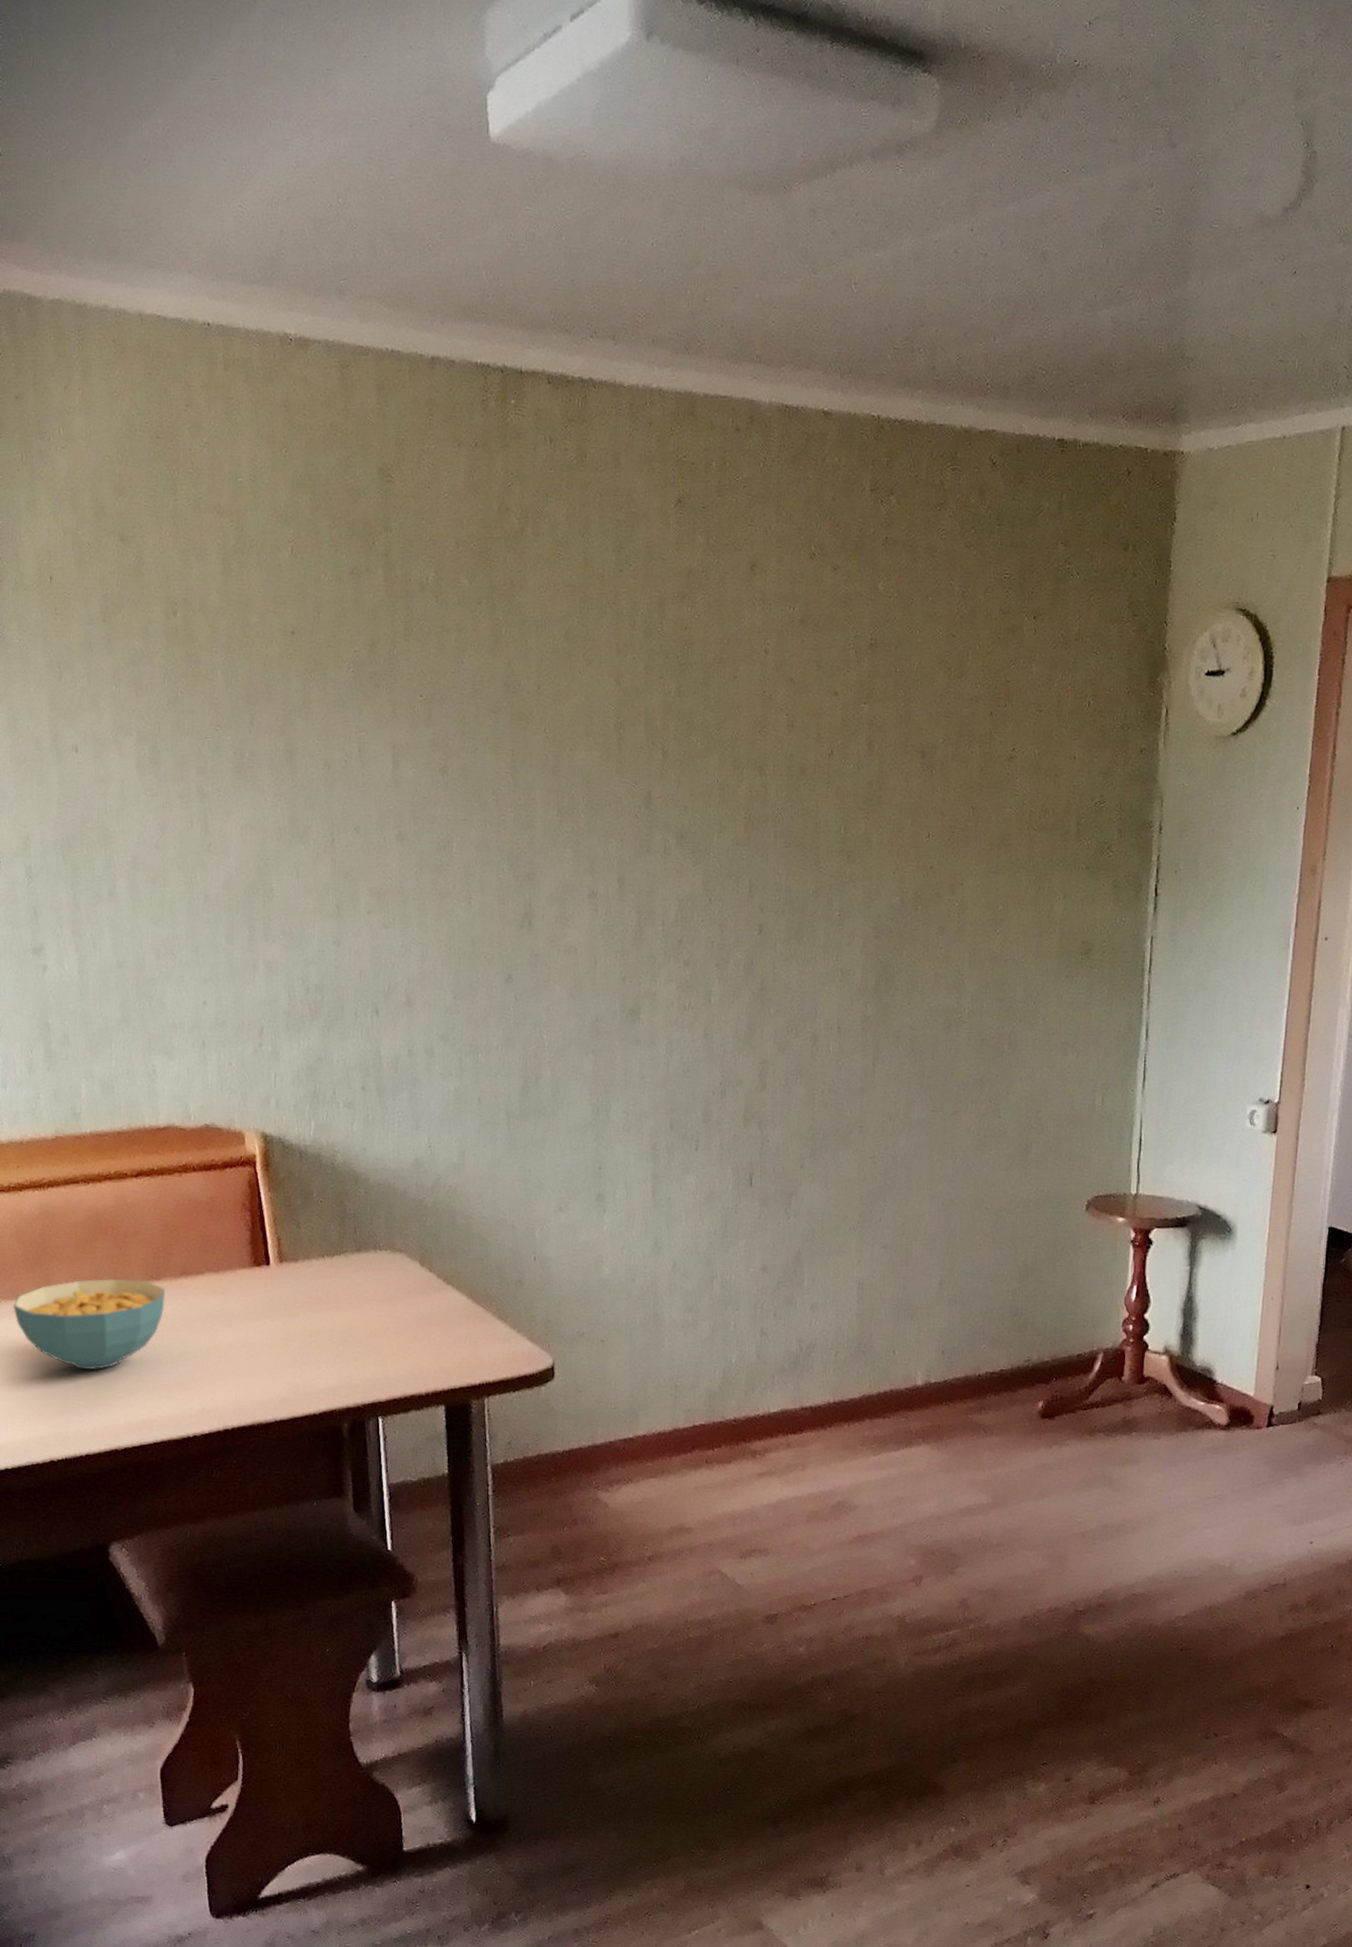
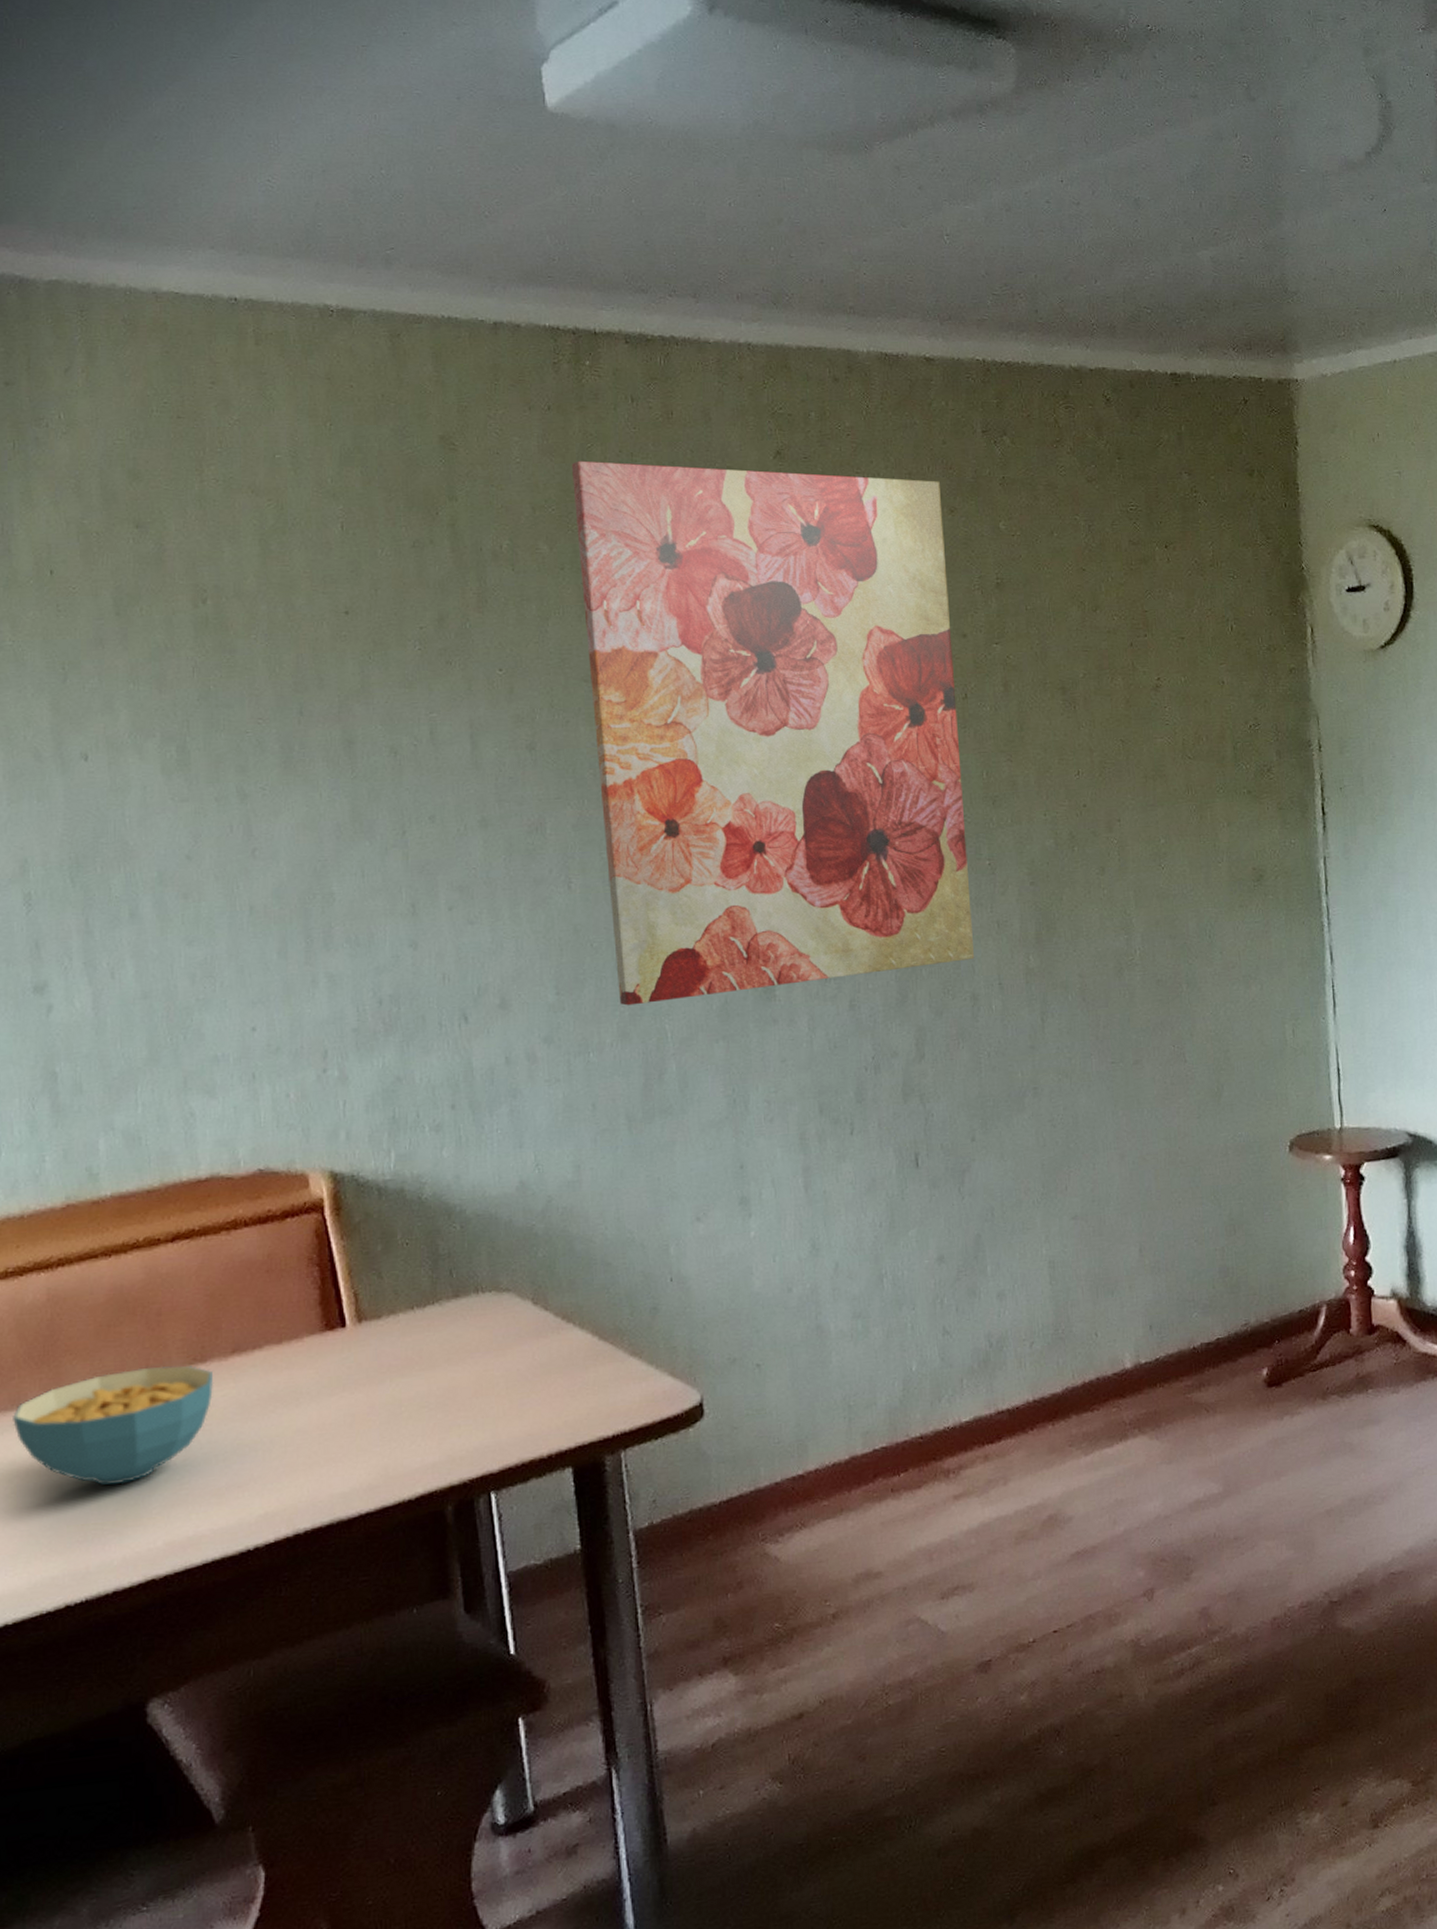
wall art: none [493,498,826,1015] -> present [572,460,975,1006]

